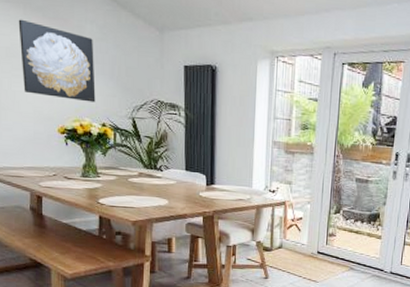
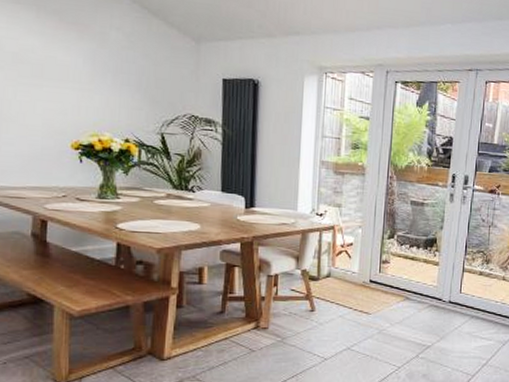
wall art: present [18,19,96,103] -> none [29,22,119,116]

